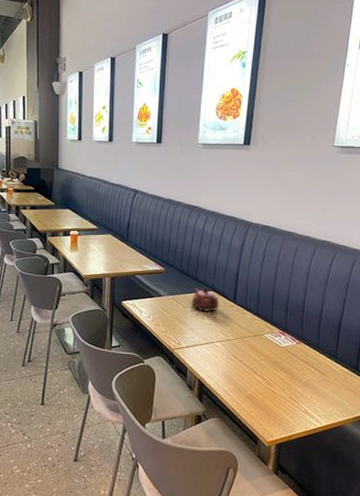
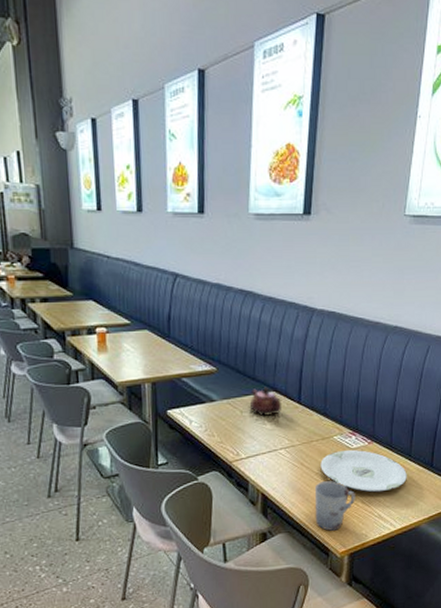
cup: none [246,374,283,421] -> present [314,481,355,531]
plate: none [252,347,333,389] -> present [320,449,407,493]

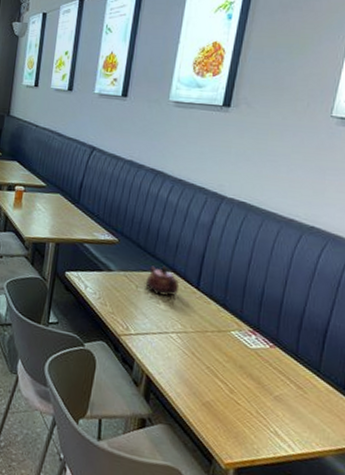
cup: present [314,481,355,531] -> none [201,377,250,437]
plate: present [320,449,407,493] -> none [213,348,313,406]

